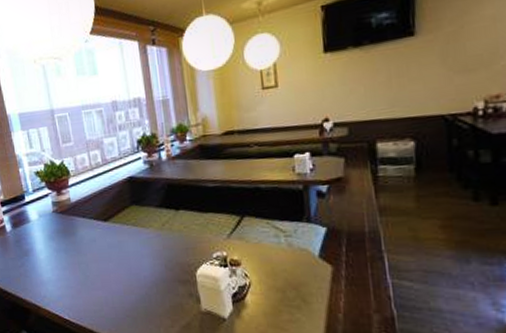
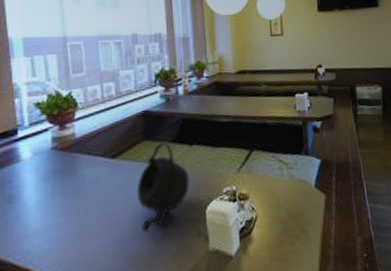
teapot: none [128,207,179,289] -> present [136,142,190,233]

